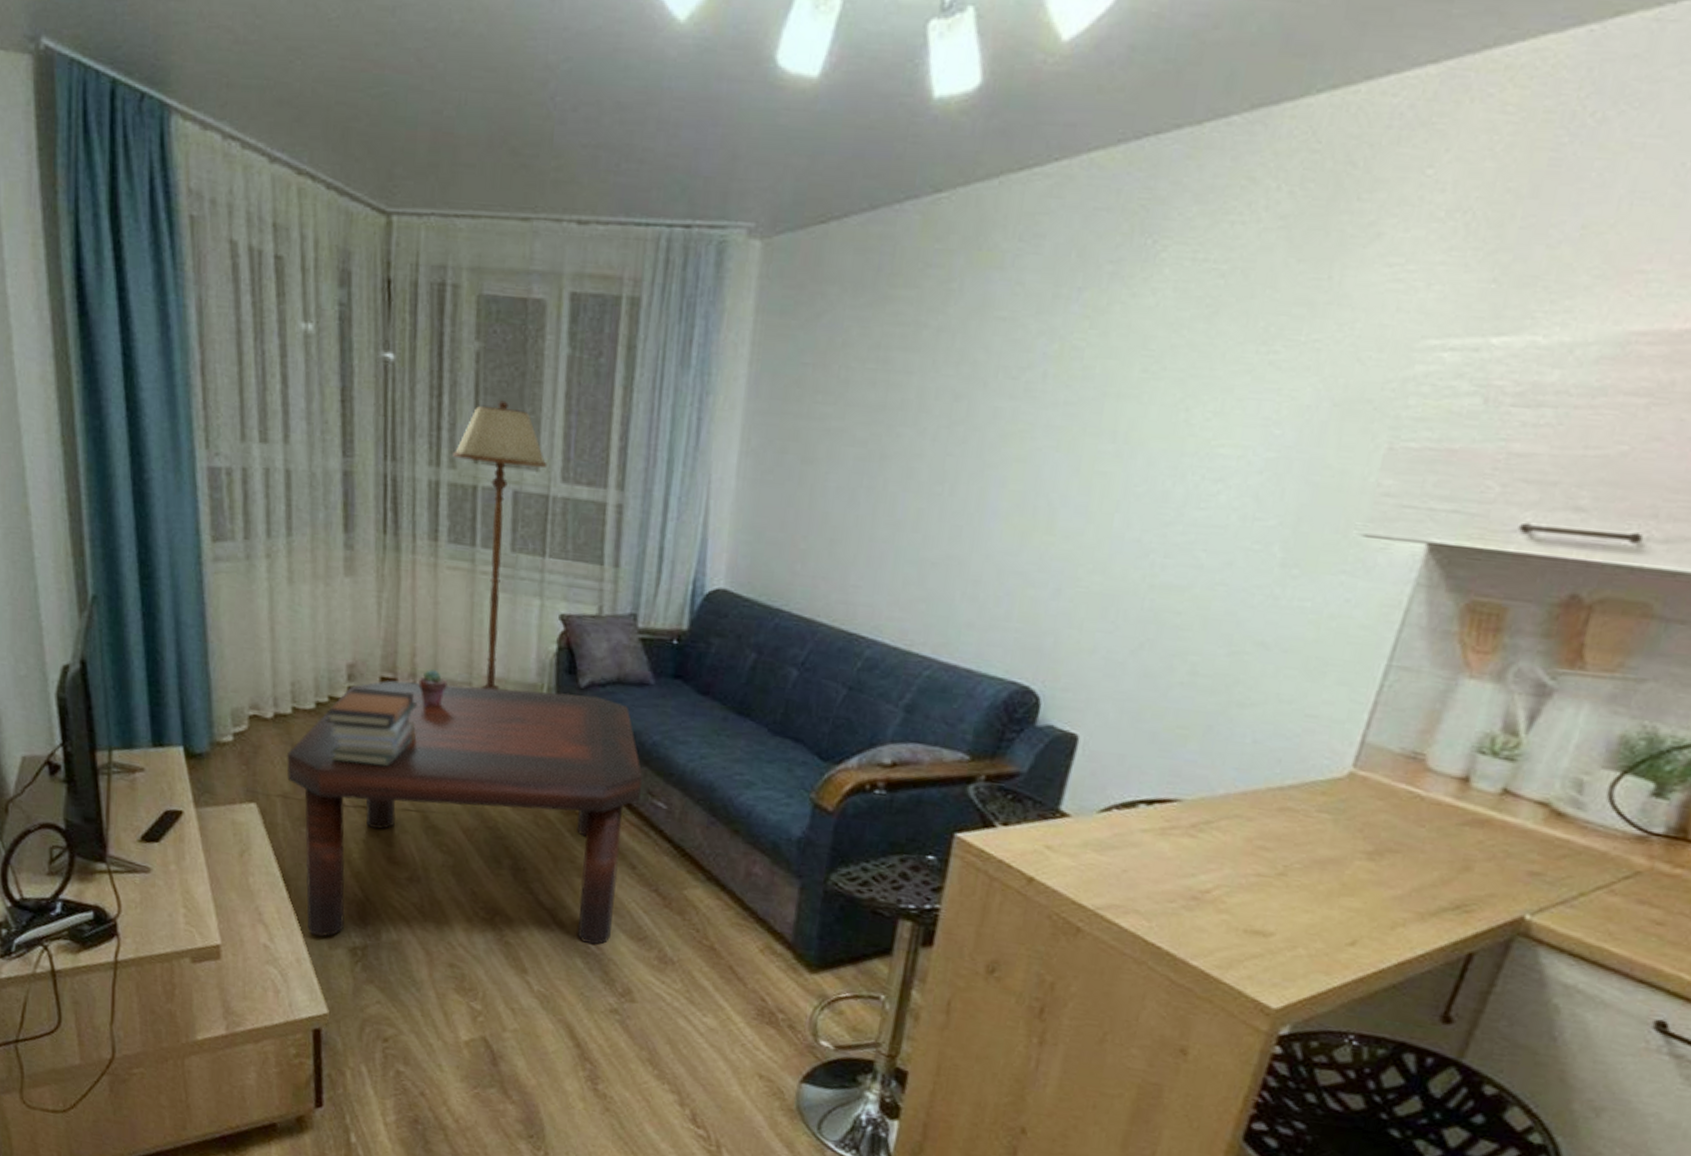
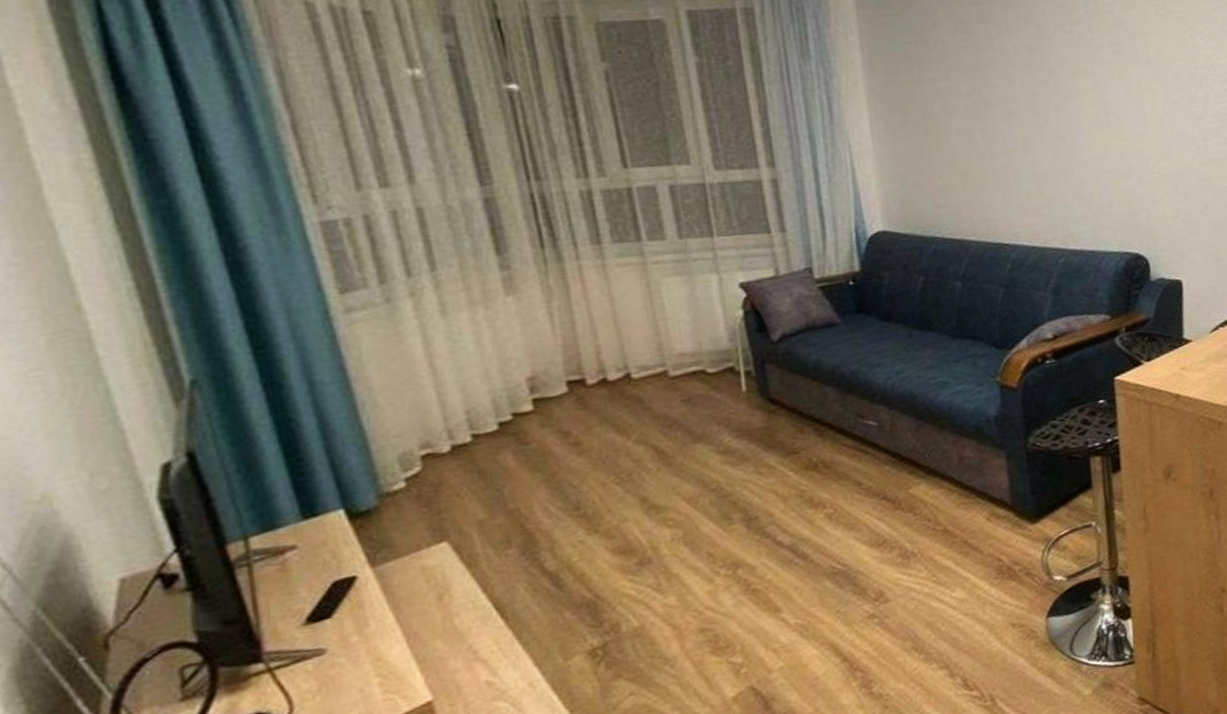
coffee table: present [286,680,643,945] -> none [473,345,853,653]
book stack: present [326,687,417,766] -> none [512,388,617,474]
potted succulent: present [418,669,448,708] -> none [609,360,641,397]
floor lamp: present [453,400,547,690] -> none [600,109,698,366]

